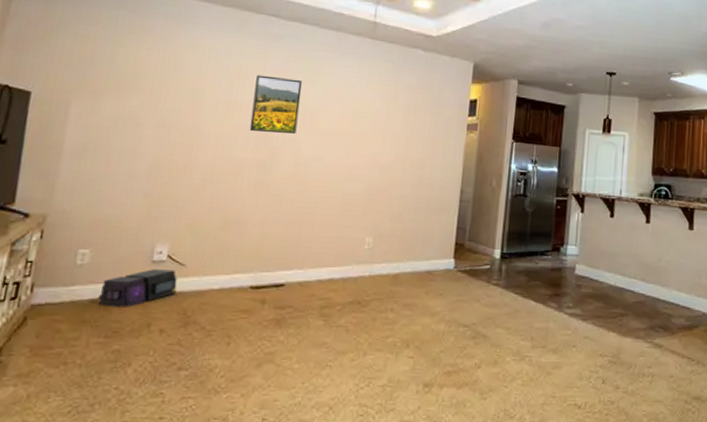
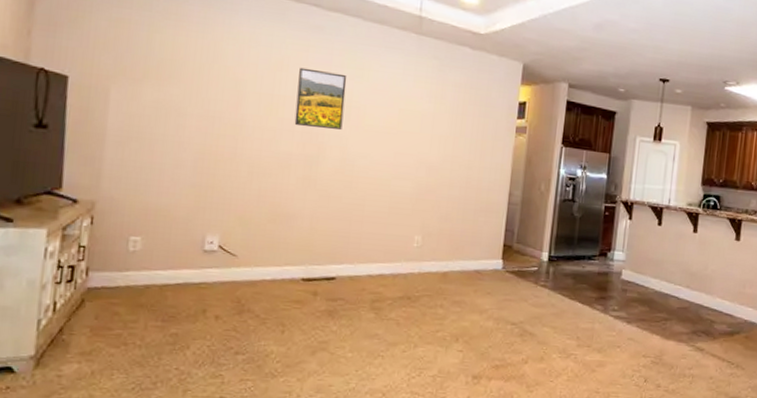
air purifier: present [97,269,177,307] -> none [152,258,230,294]

